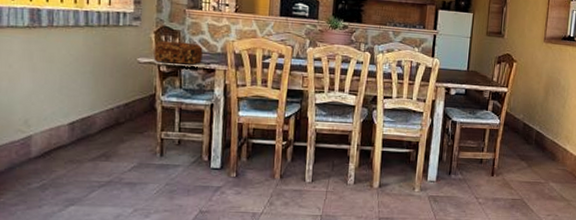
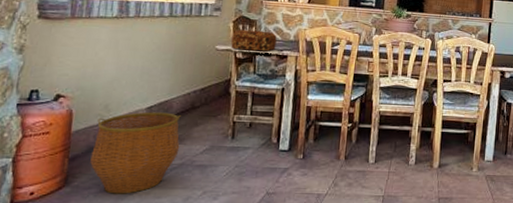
basket: none [14,127,107,211] -> present [90,112,181,194]

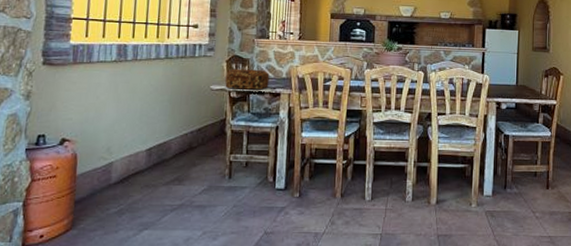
basket: present [90,112,181,194] -> none [95,153,179,236]

